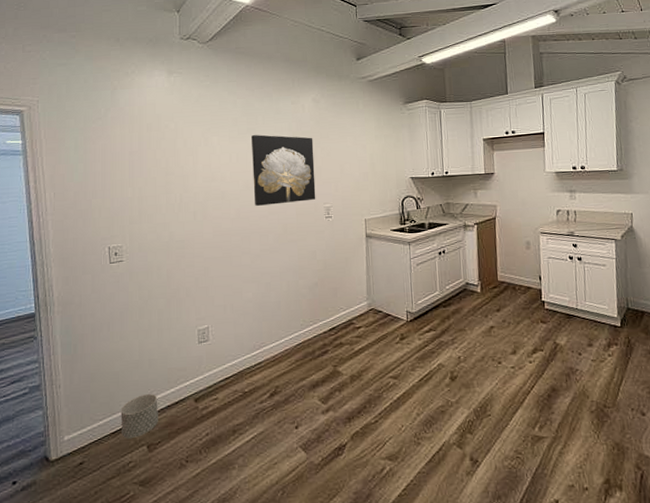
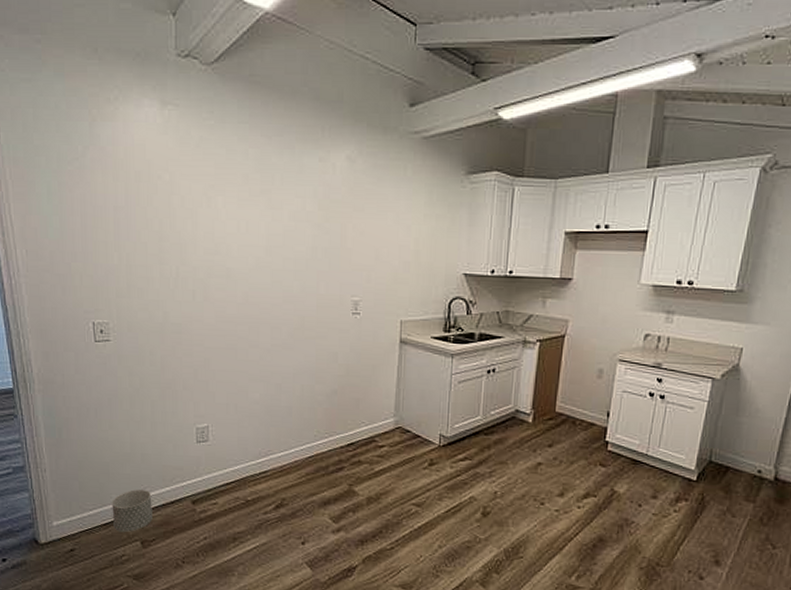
wall art: present [251,134,316,206] -> none [265,199,344,292]

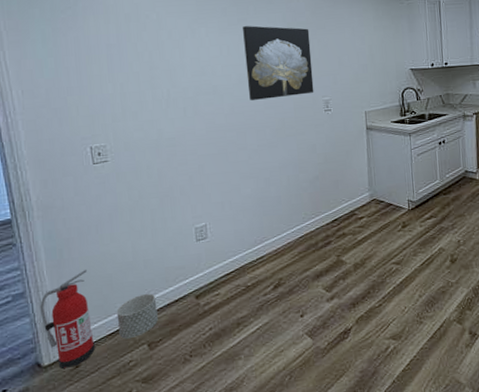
fire extinguisher: none [38,454,89,551] -> present [40,270,95,370]
wall art: none [265,199,344,292] -> present [243,25,314,100]

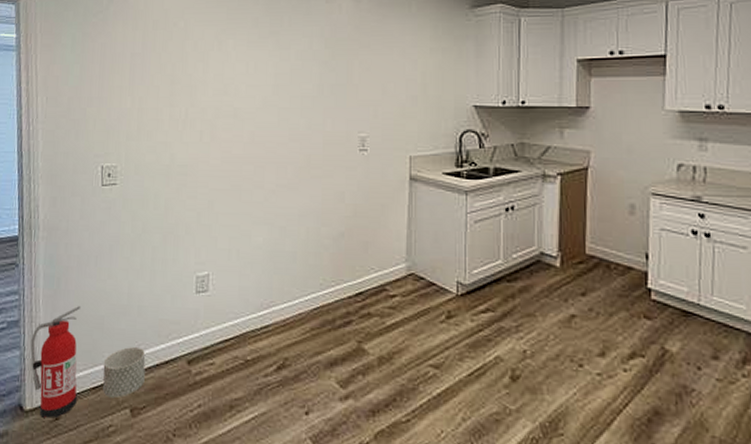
wall art: present [243,25,314,100] -> none [272,40,350,129]

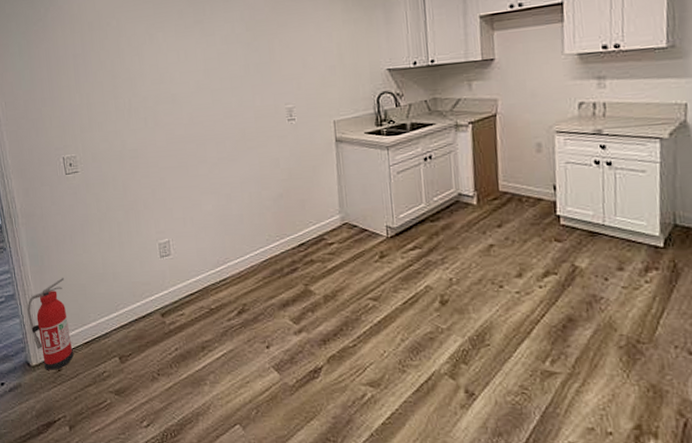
planter: present [103,347,146,398] -> none [90,307,128,349]

